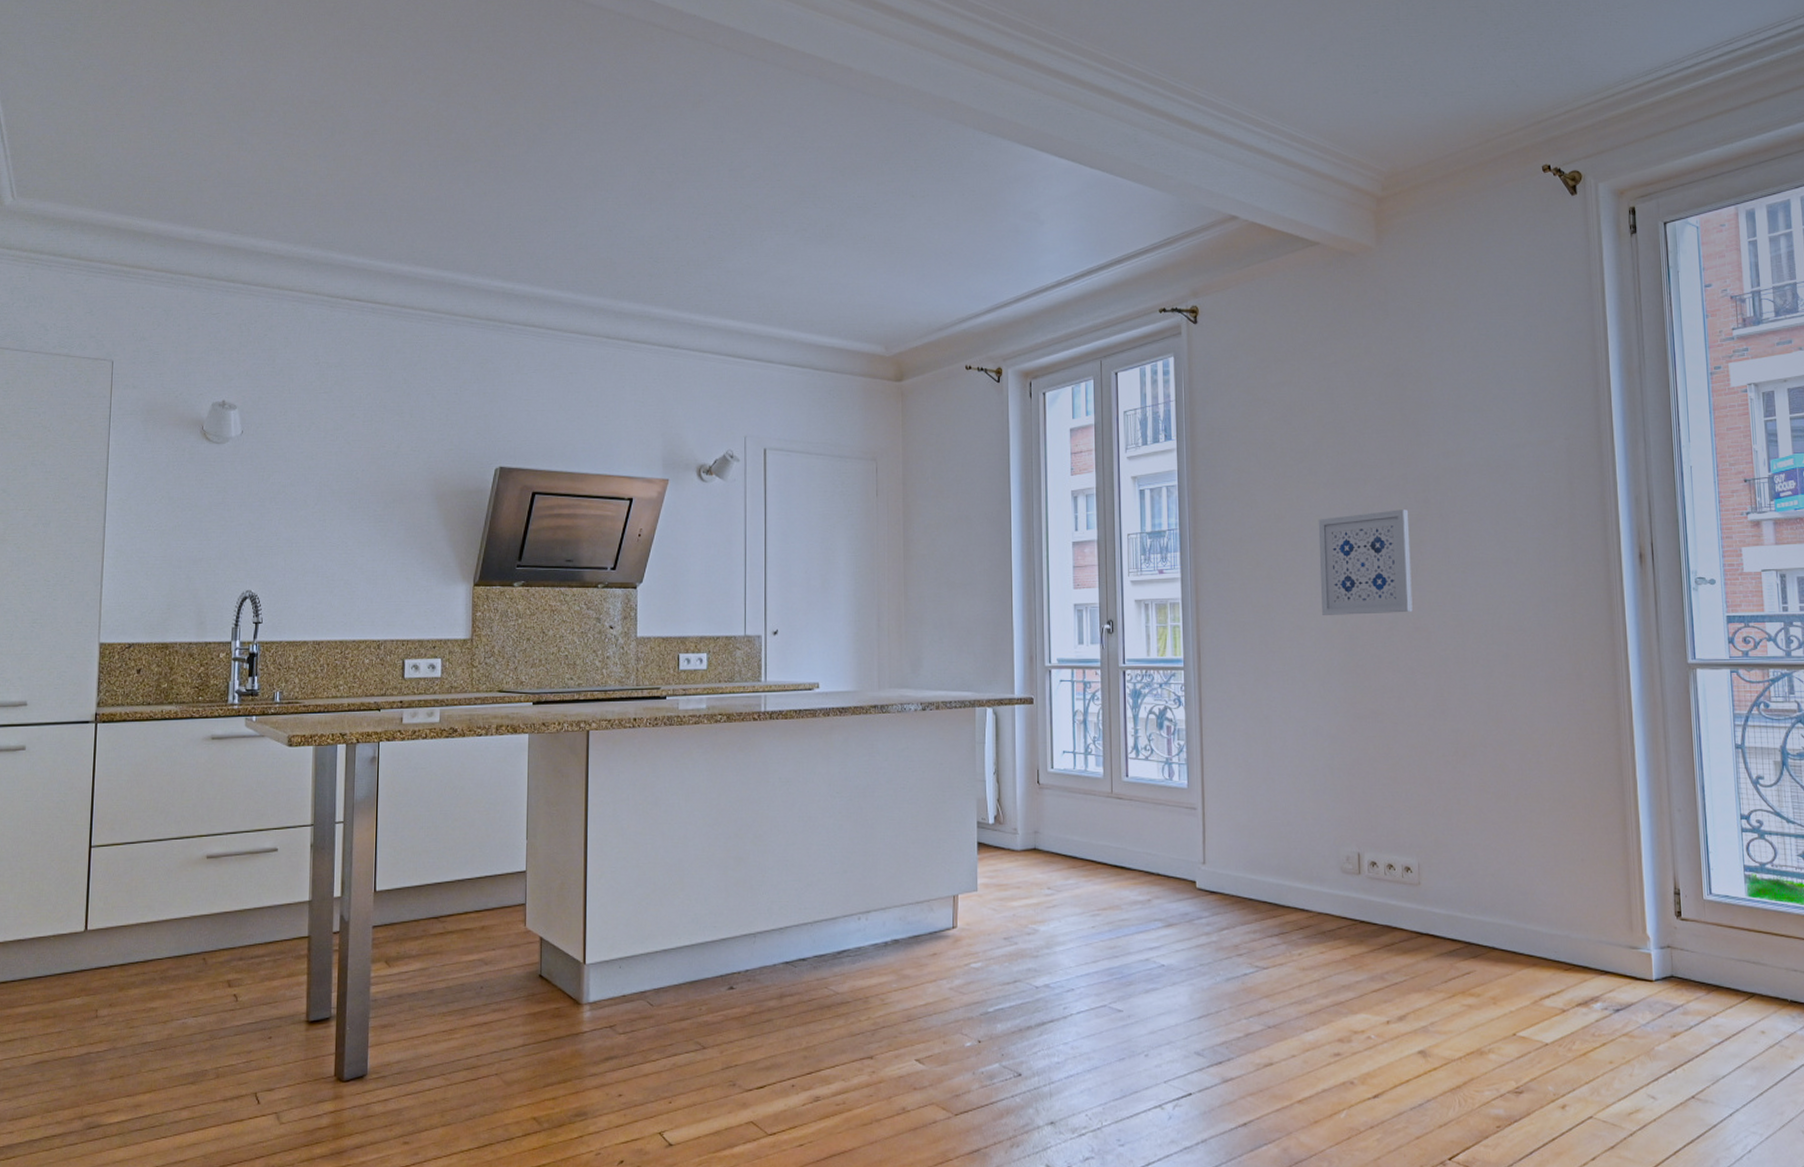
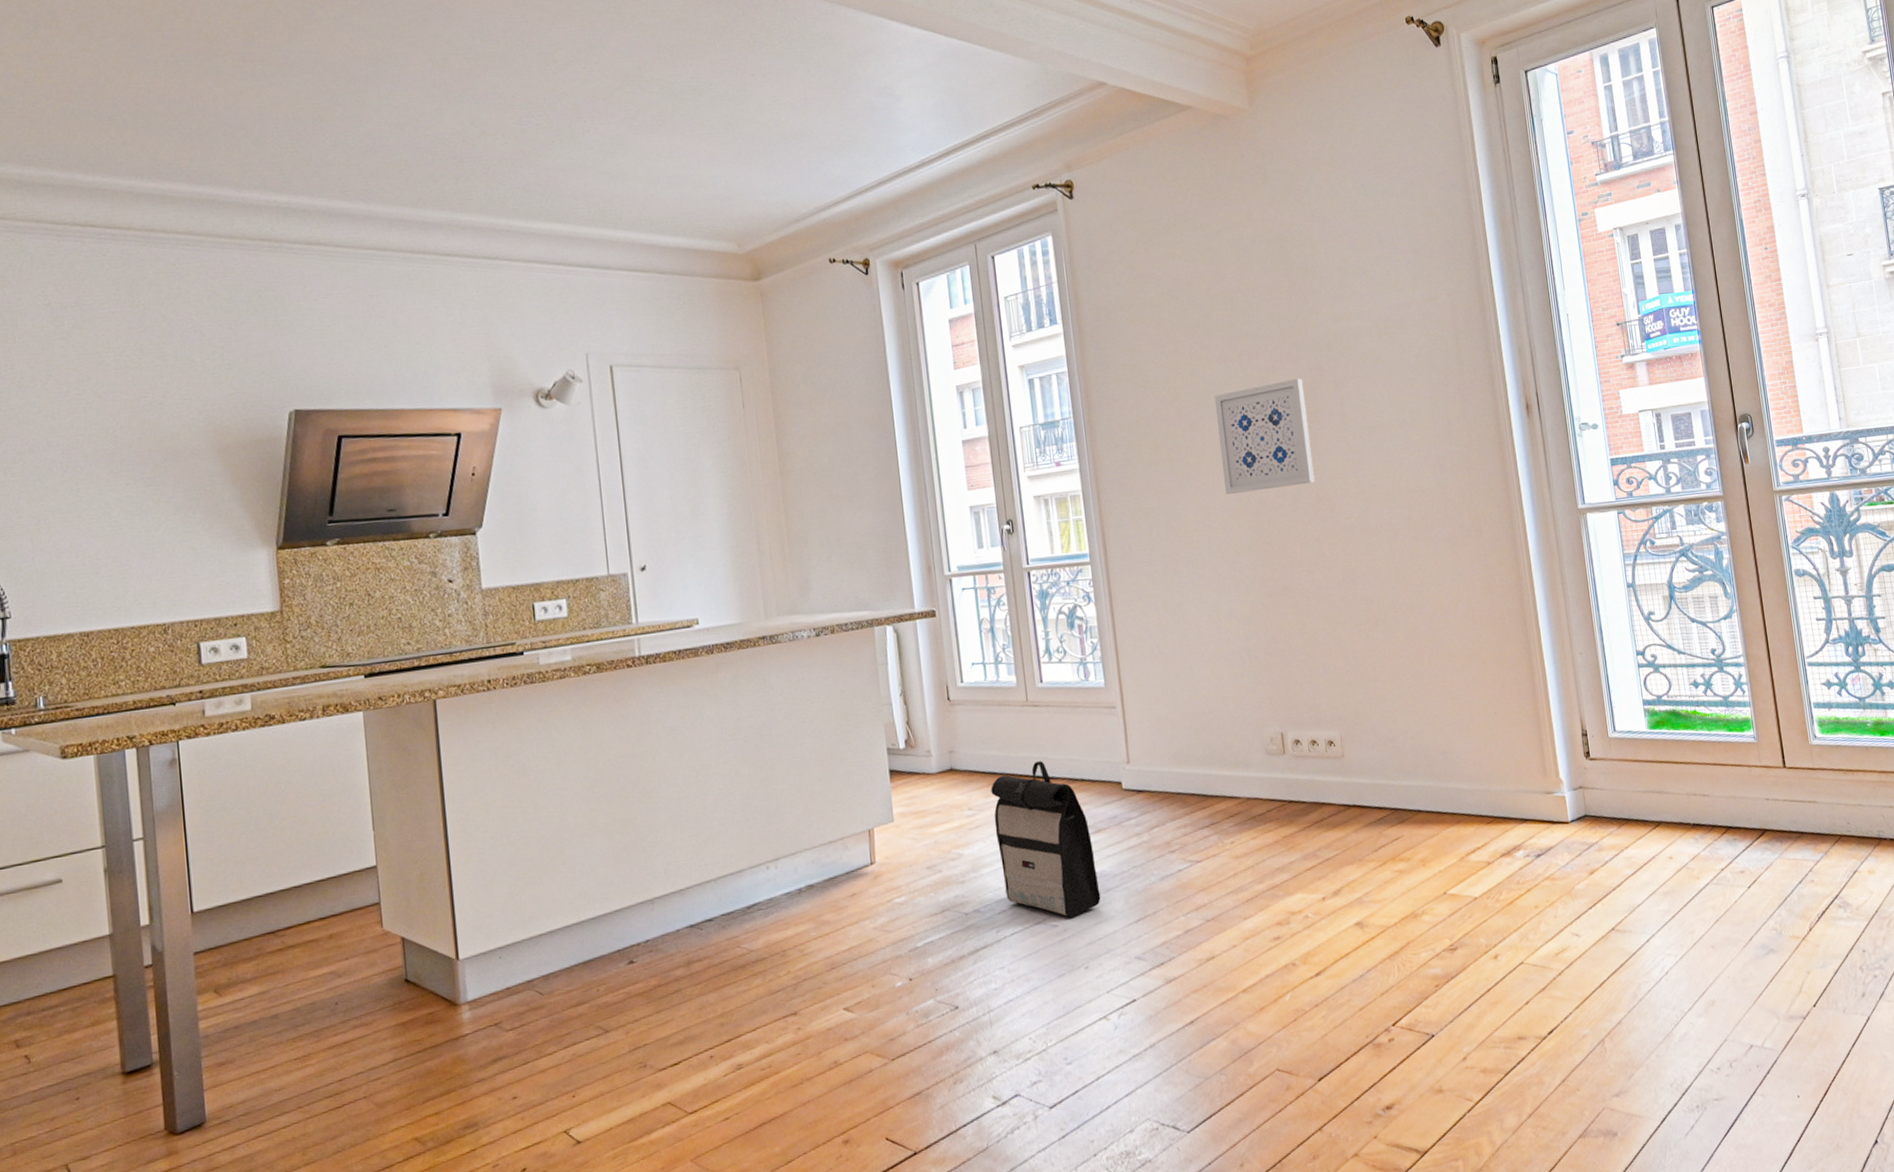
backpack: none [1070,851,1166,1005] -> present [991,761,1101,918]

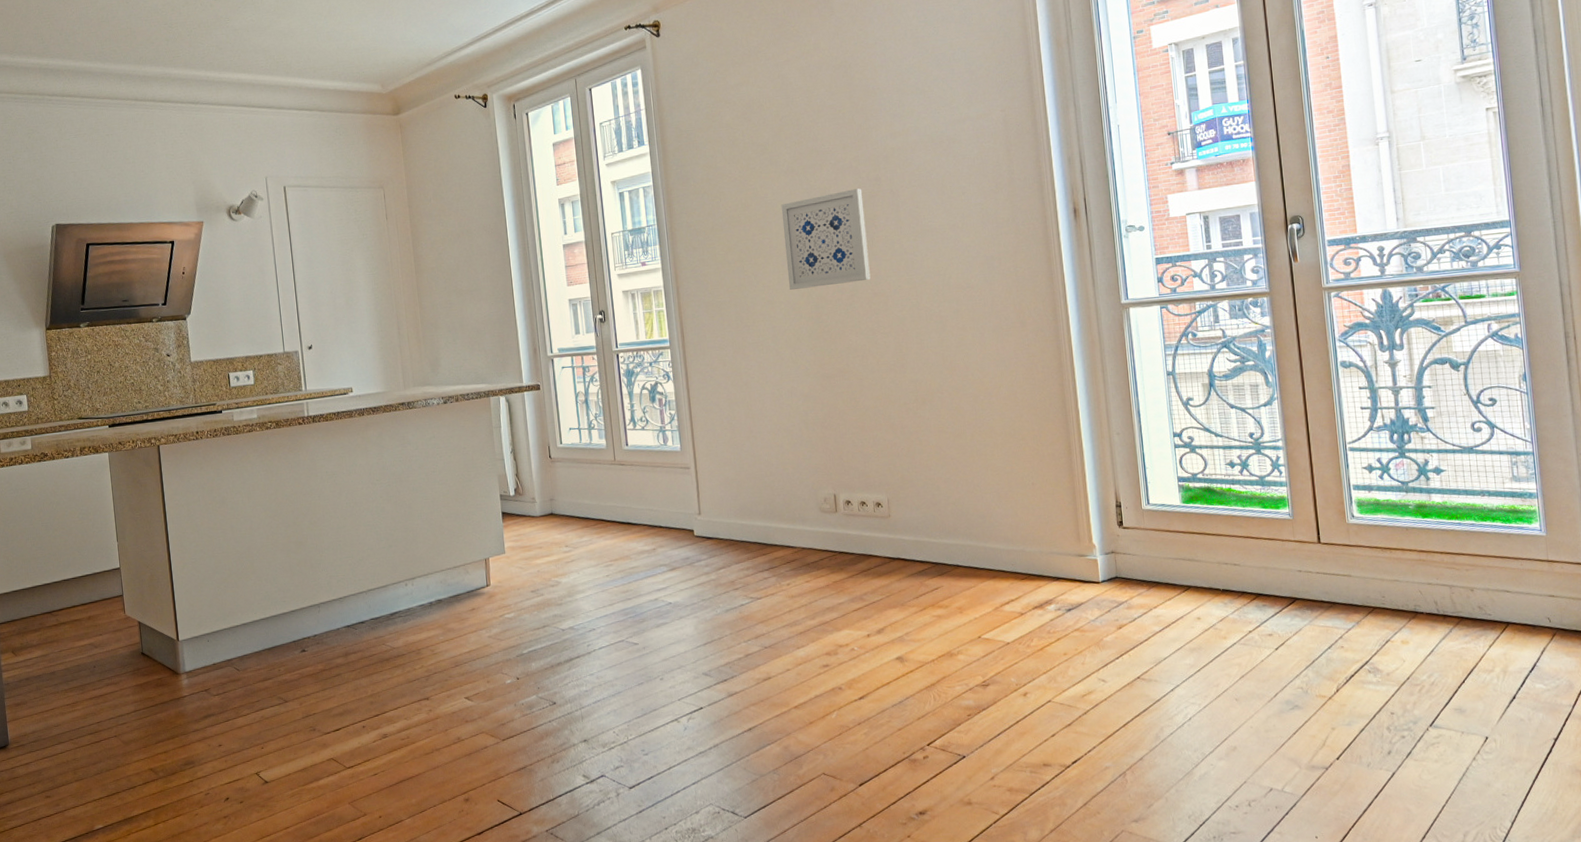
backpack: present [991,761,1101,918] -> none [584,510,675,638]

